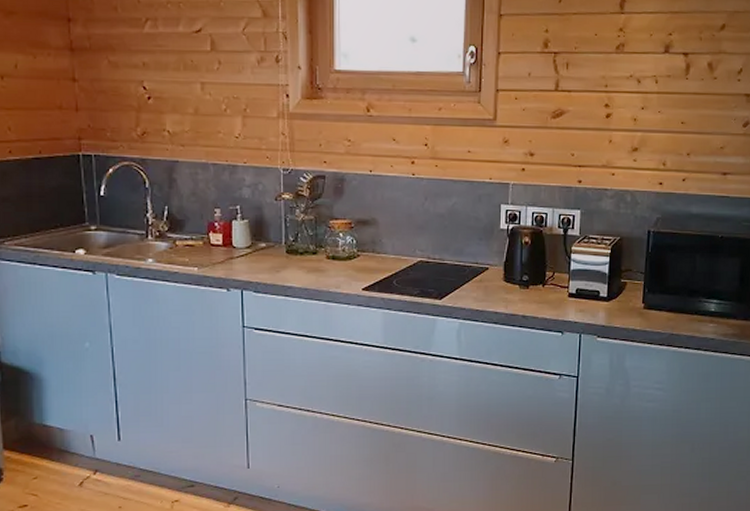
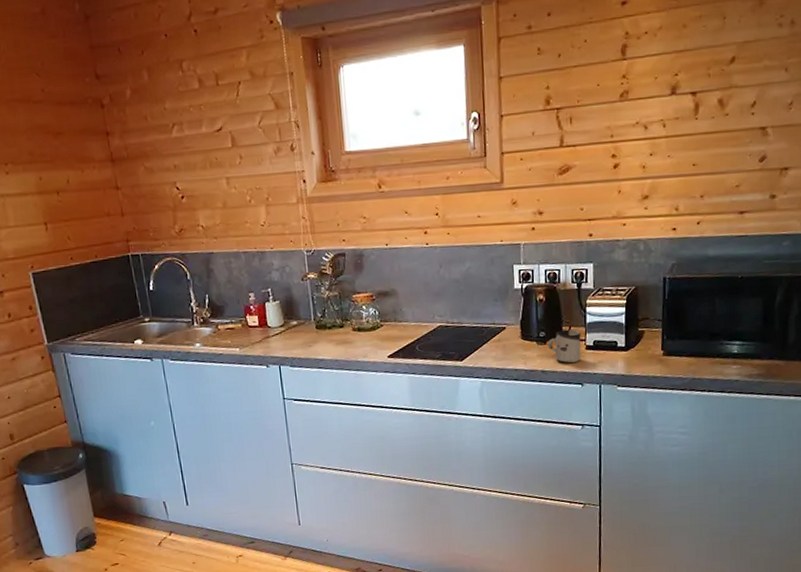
cup: none [530,275,563,310] -> present [547,329,581,364]

